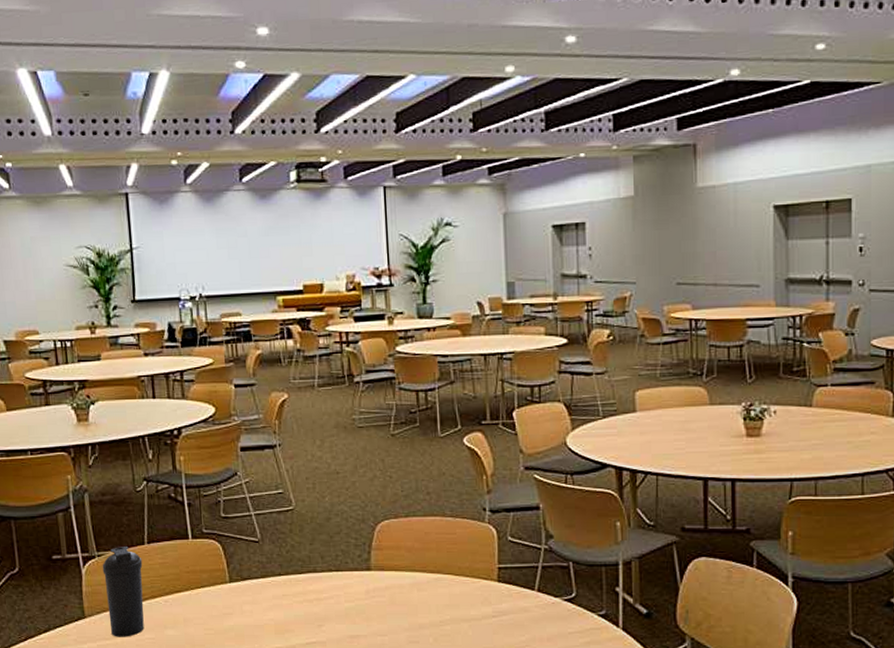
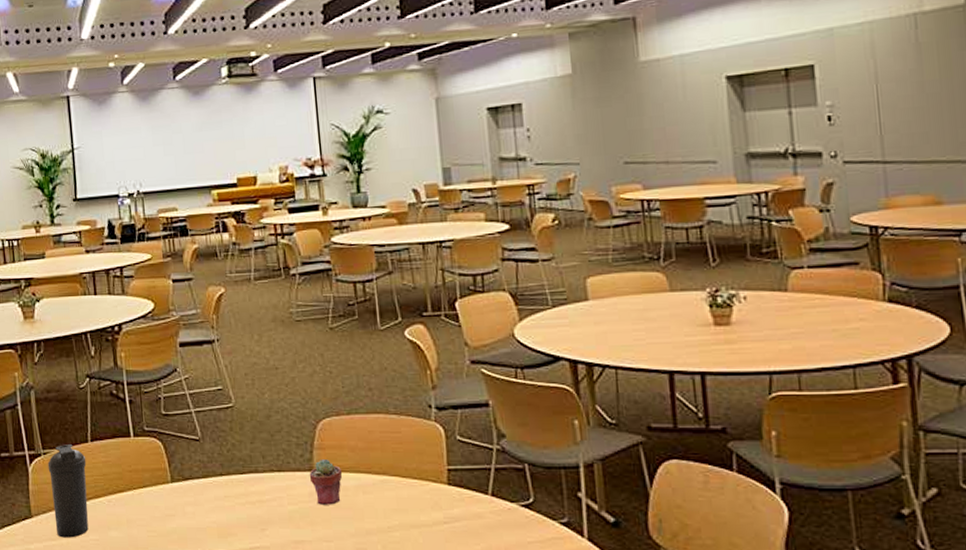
potted succulent: none [366,559,399,602] -> present [309,460,343,505]

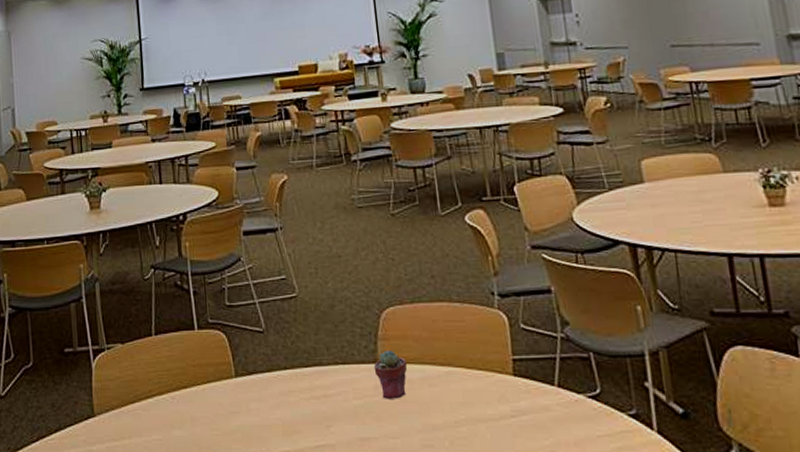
water bottle: present [47,444,89,538] -> none [111,338,152,438]

